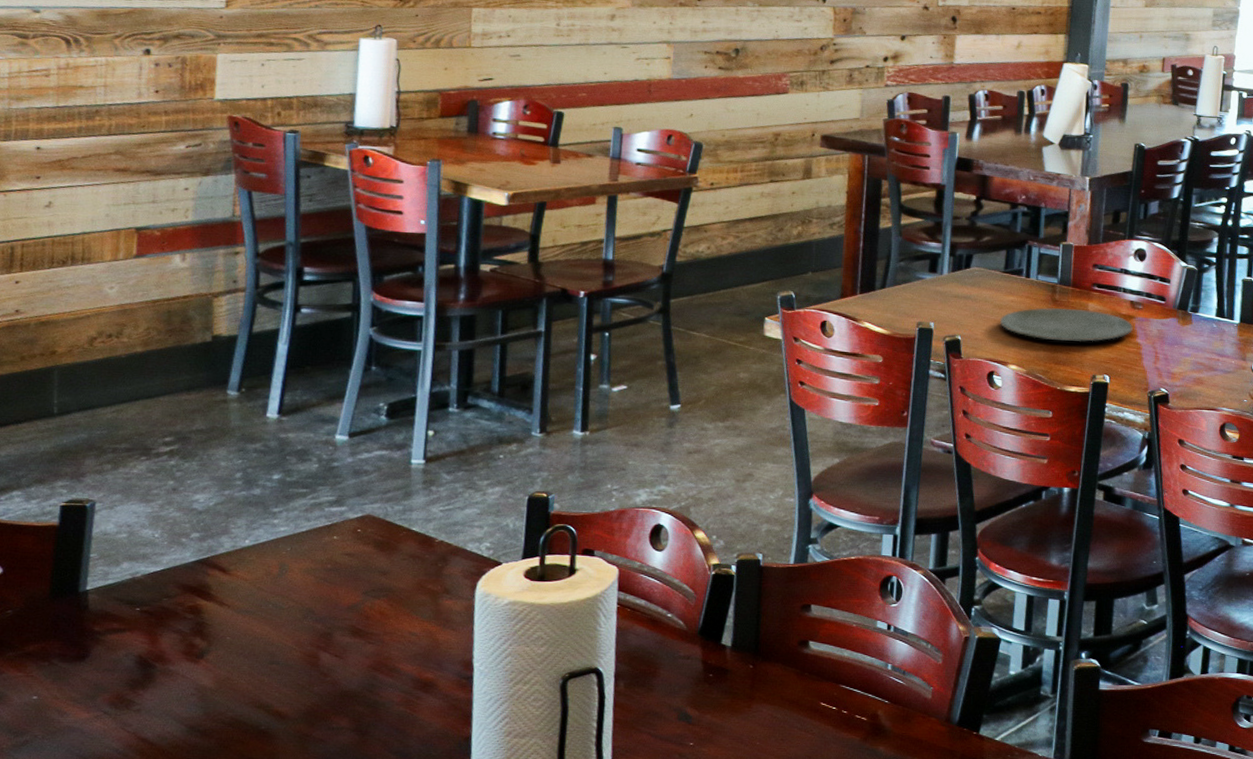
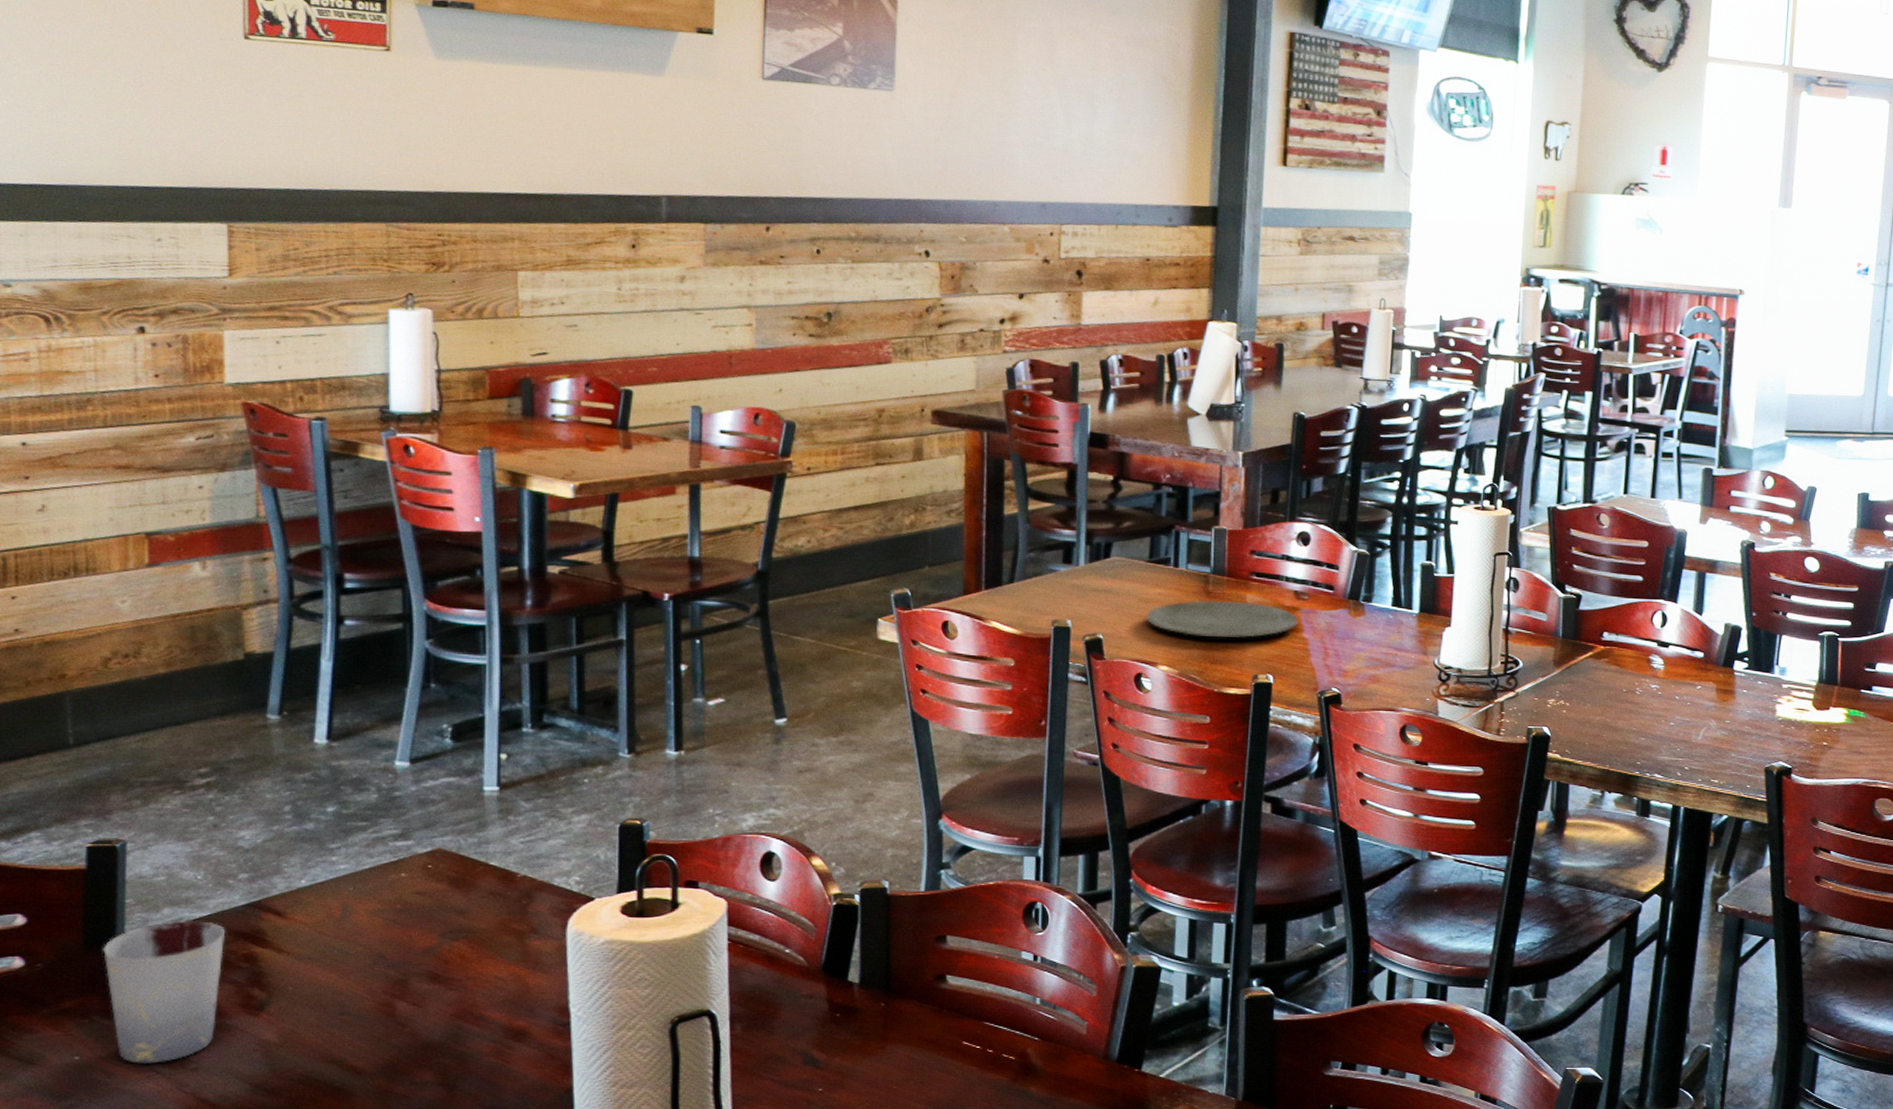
cup: none [66,574,175,704] -> present [102,921,225,1063]

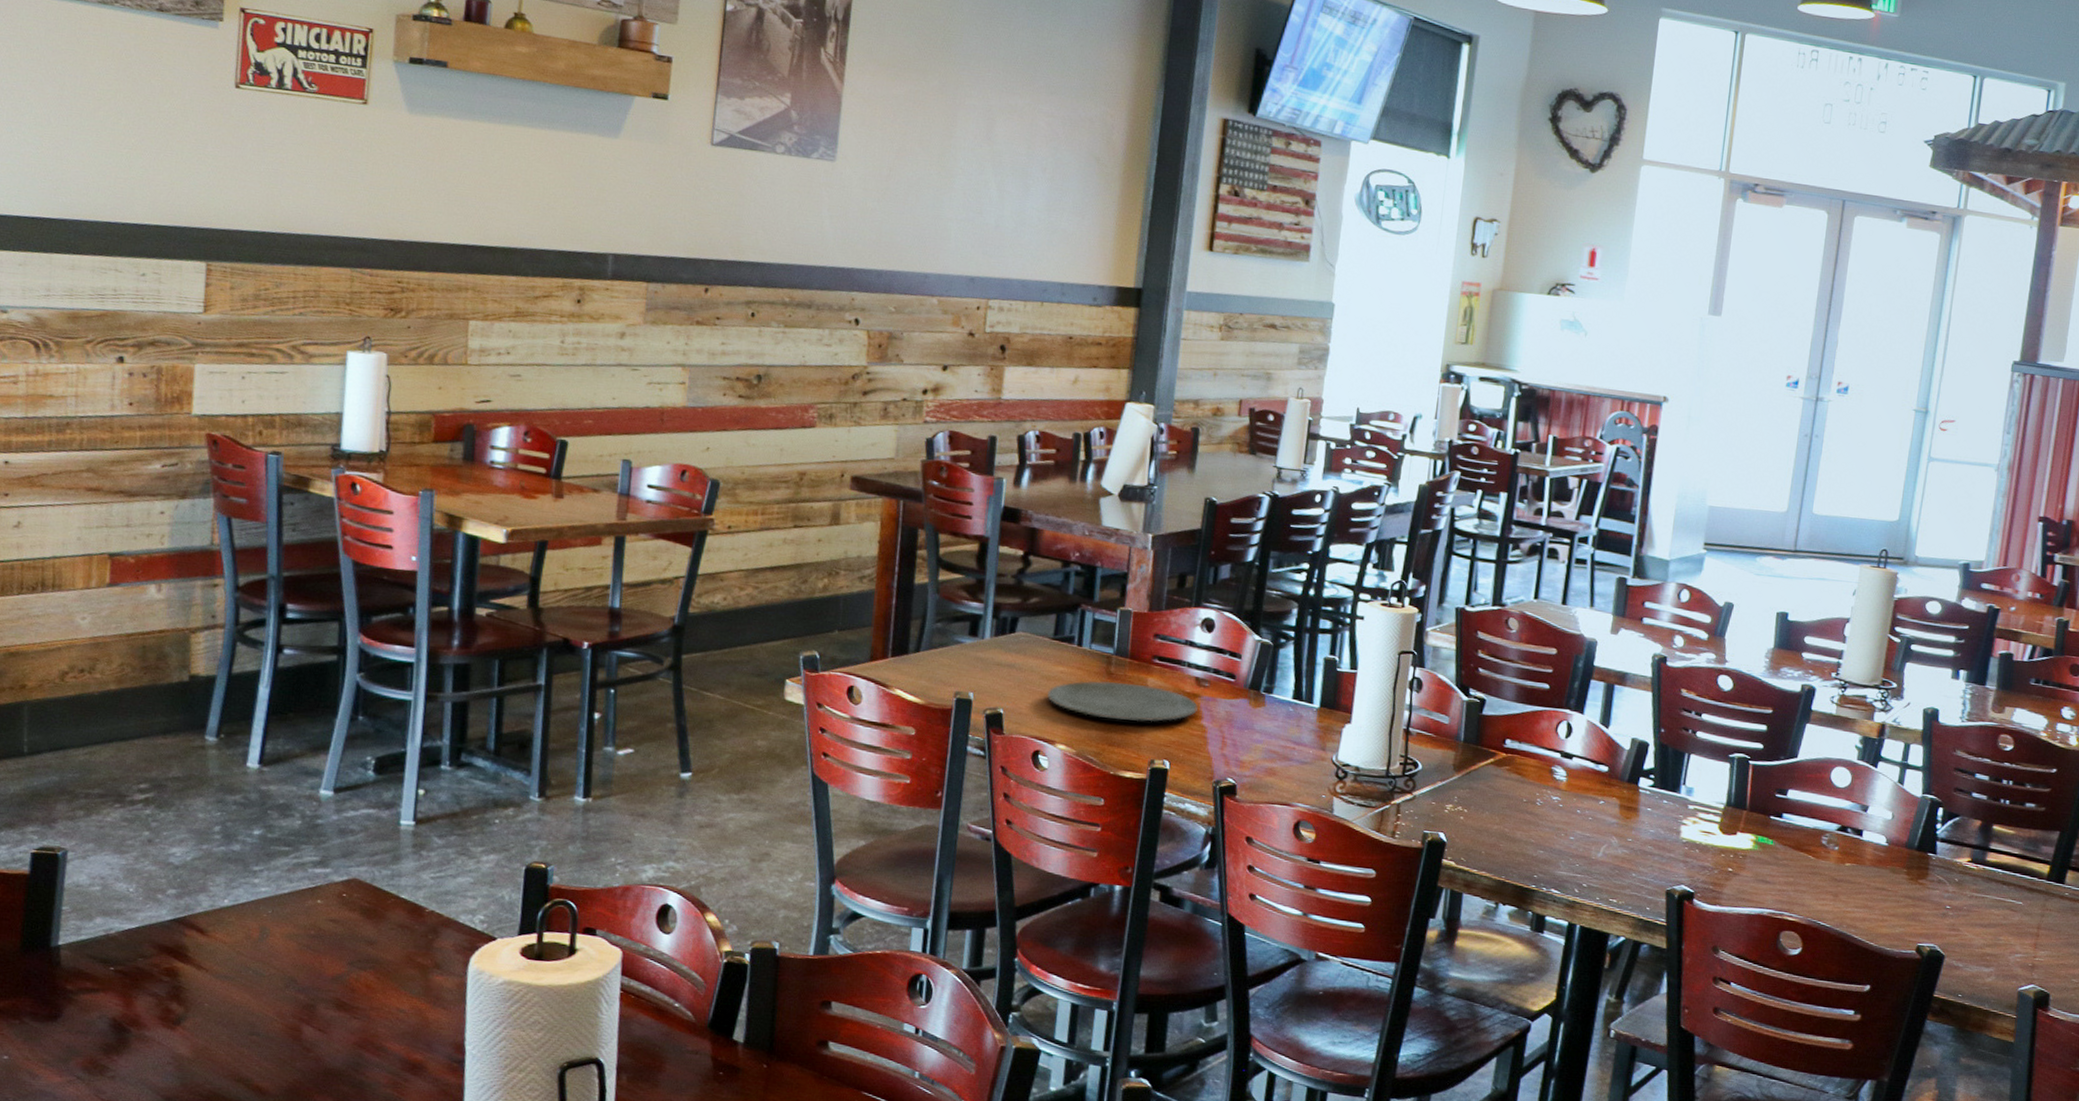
cup: present [102,921,225,1063] -> none [37,931,151,1069]

